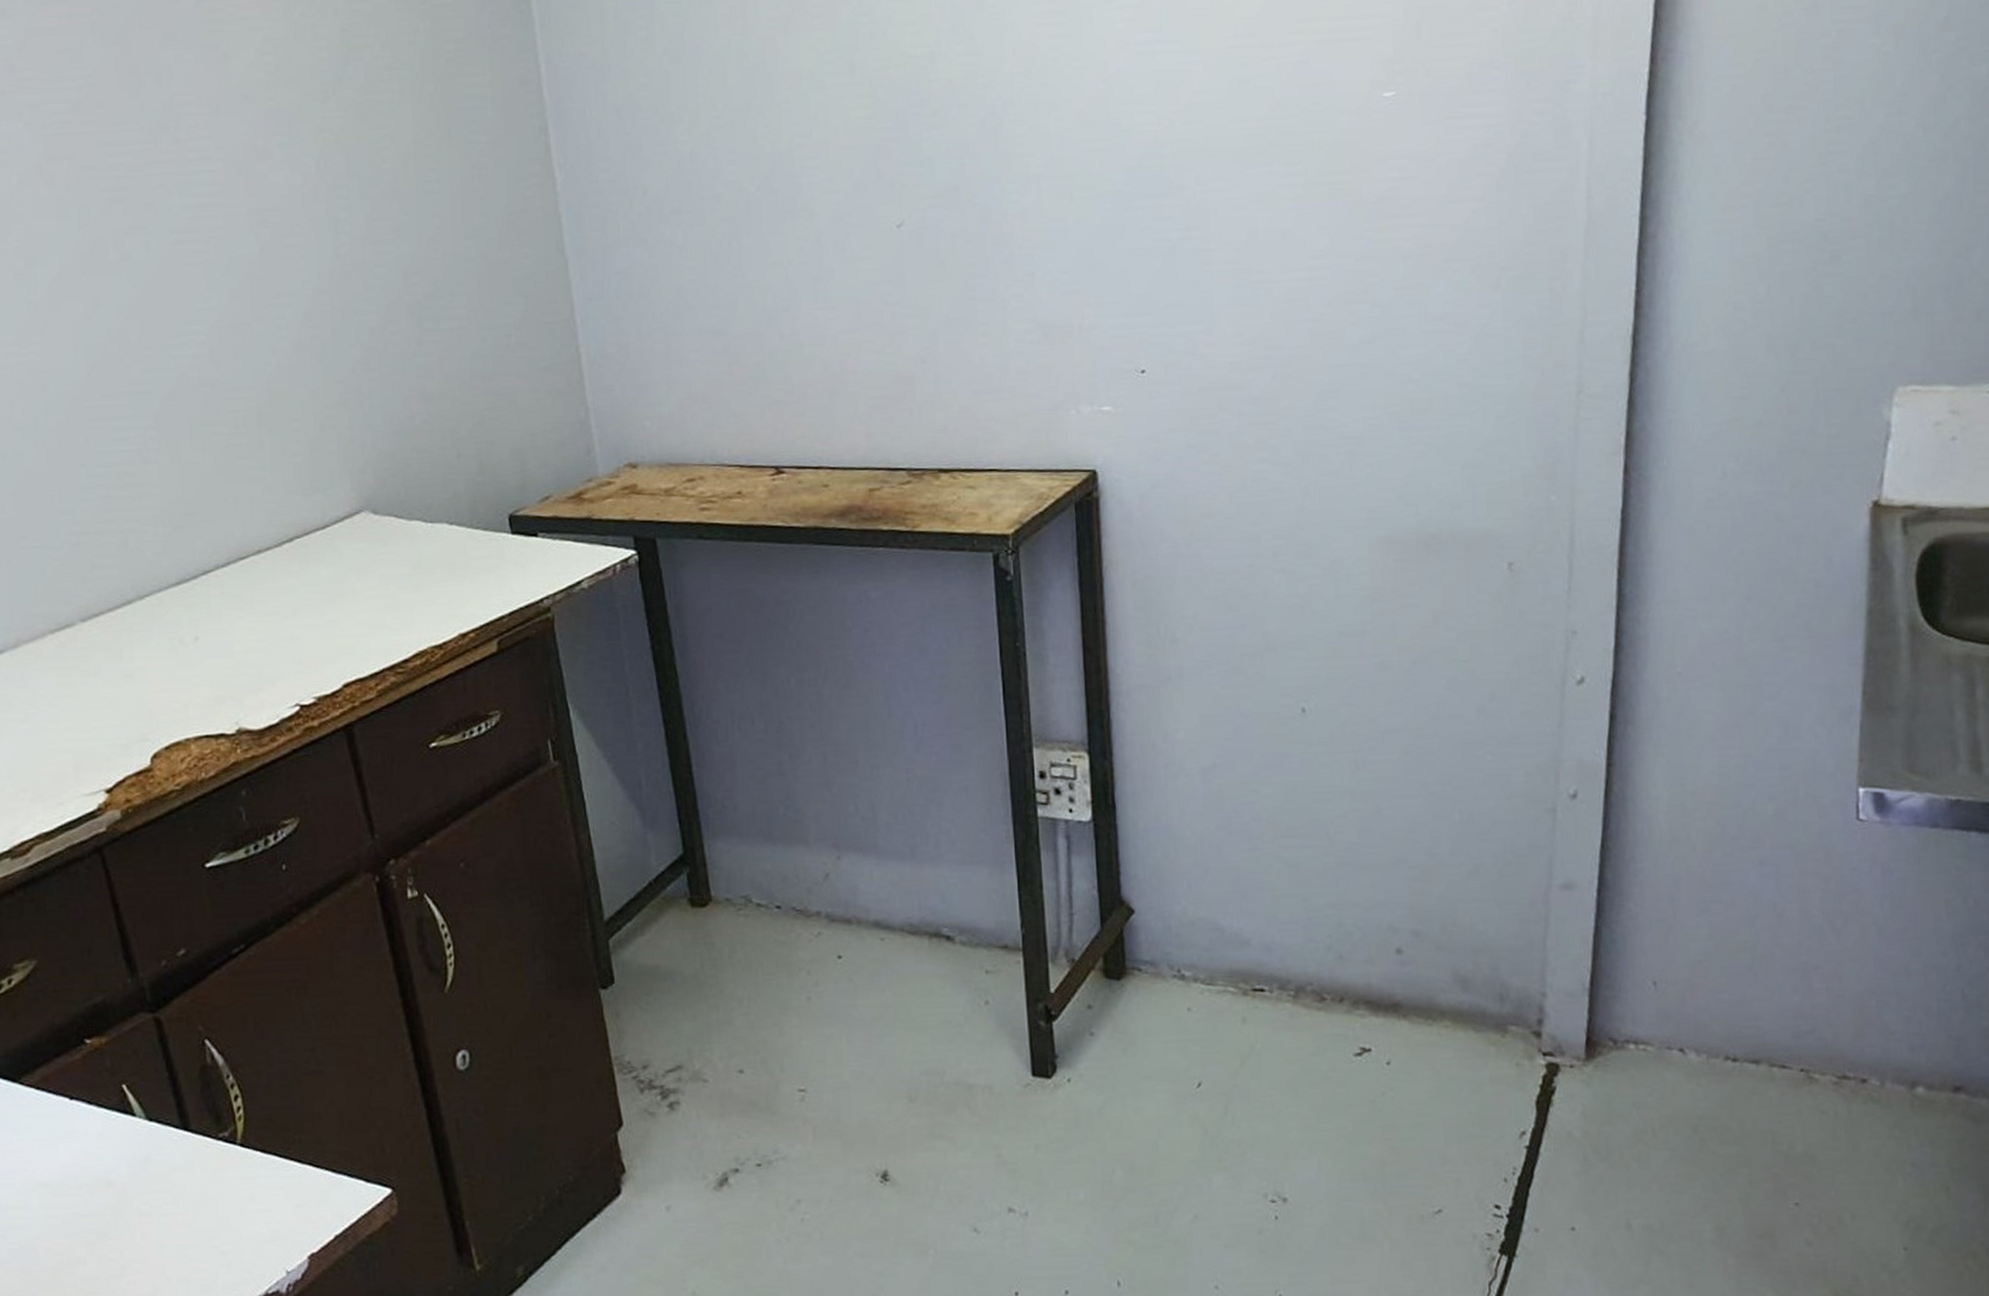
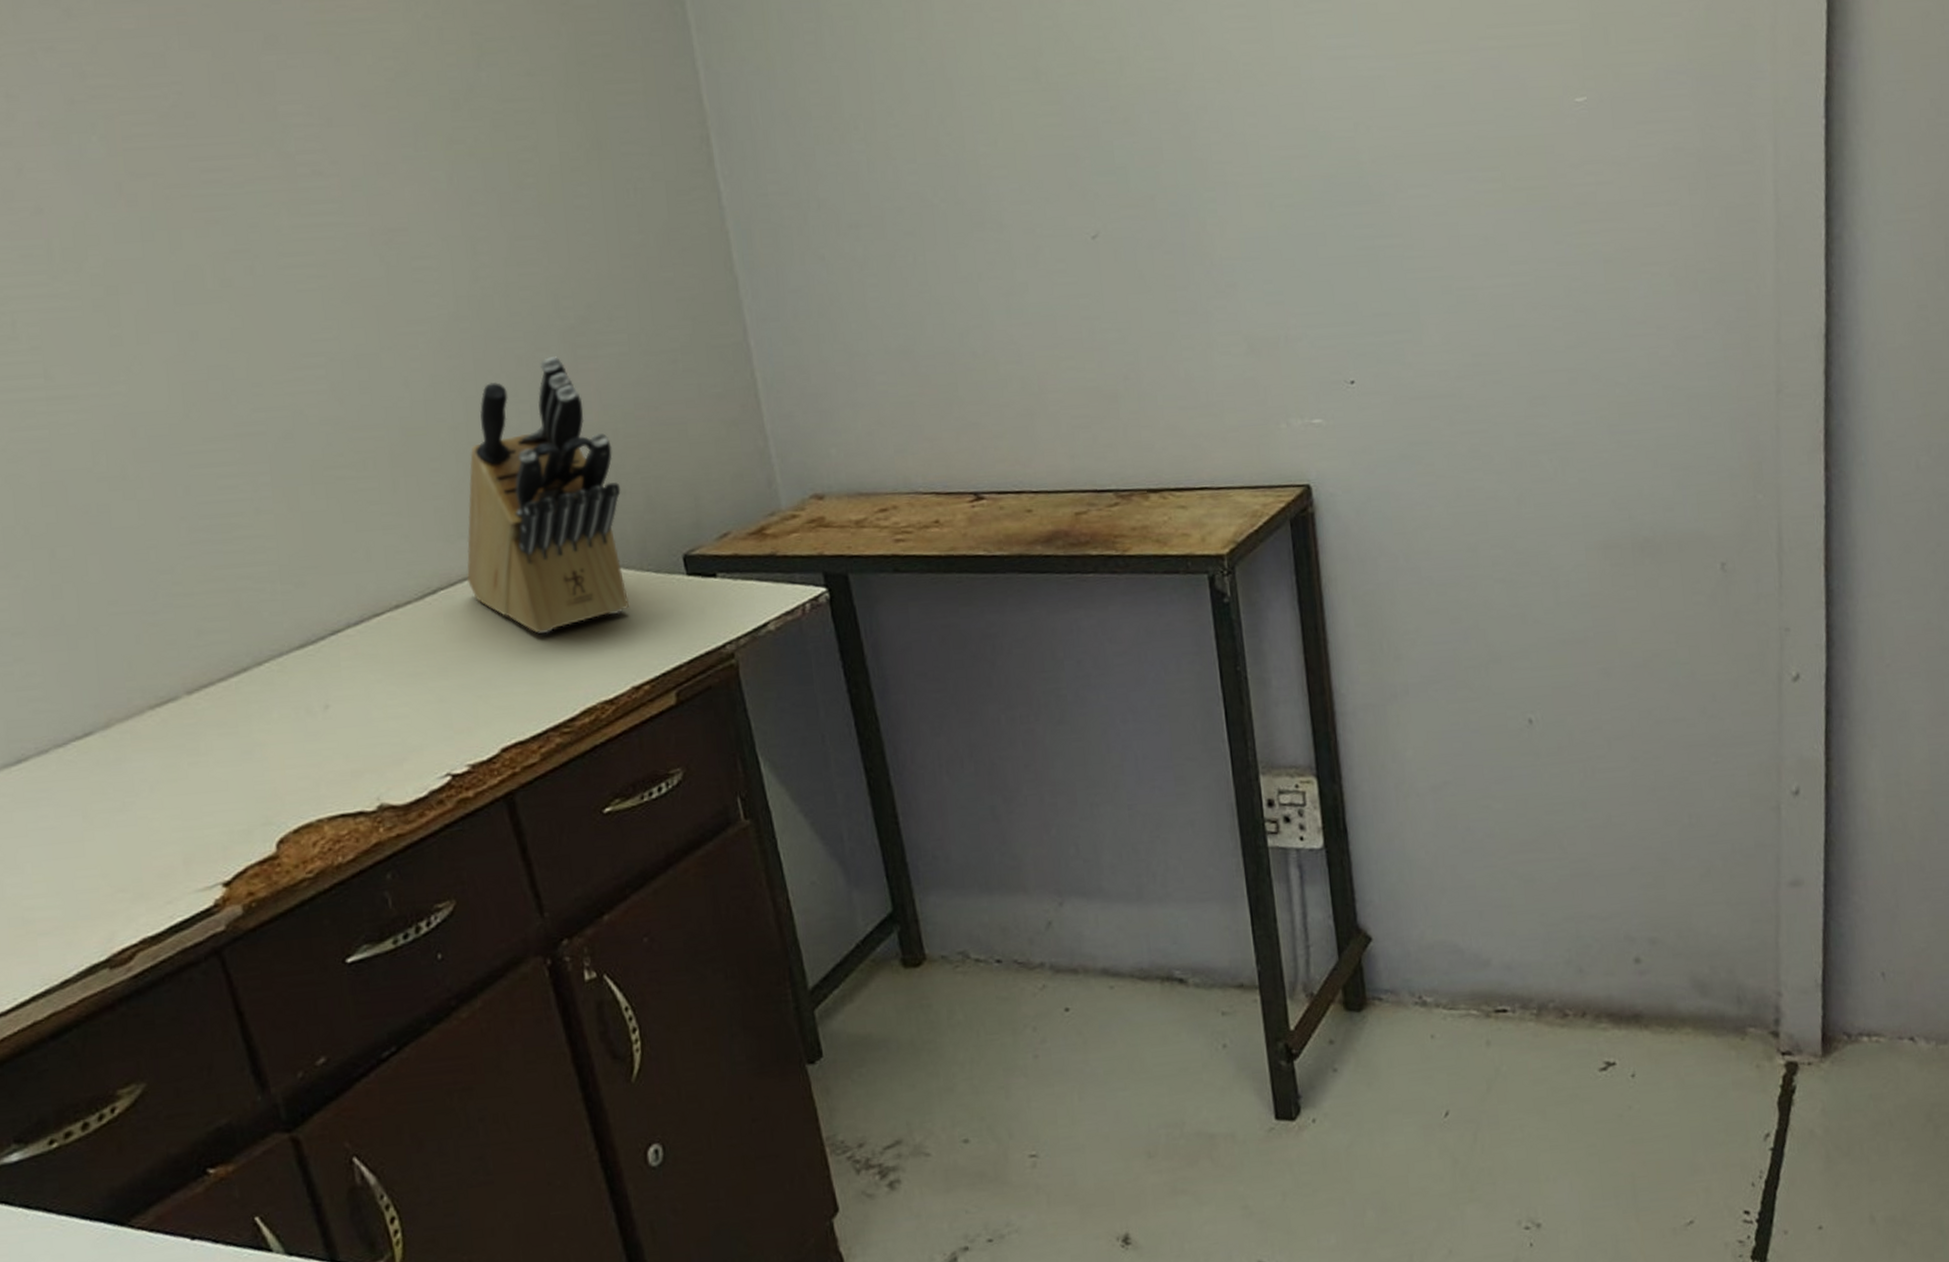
knife block: none [320,329,460,582] -> present [467,356,630,634]

